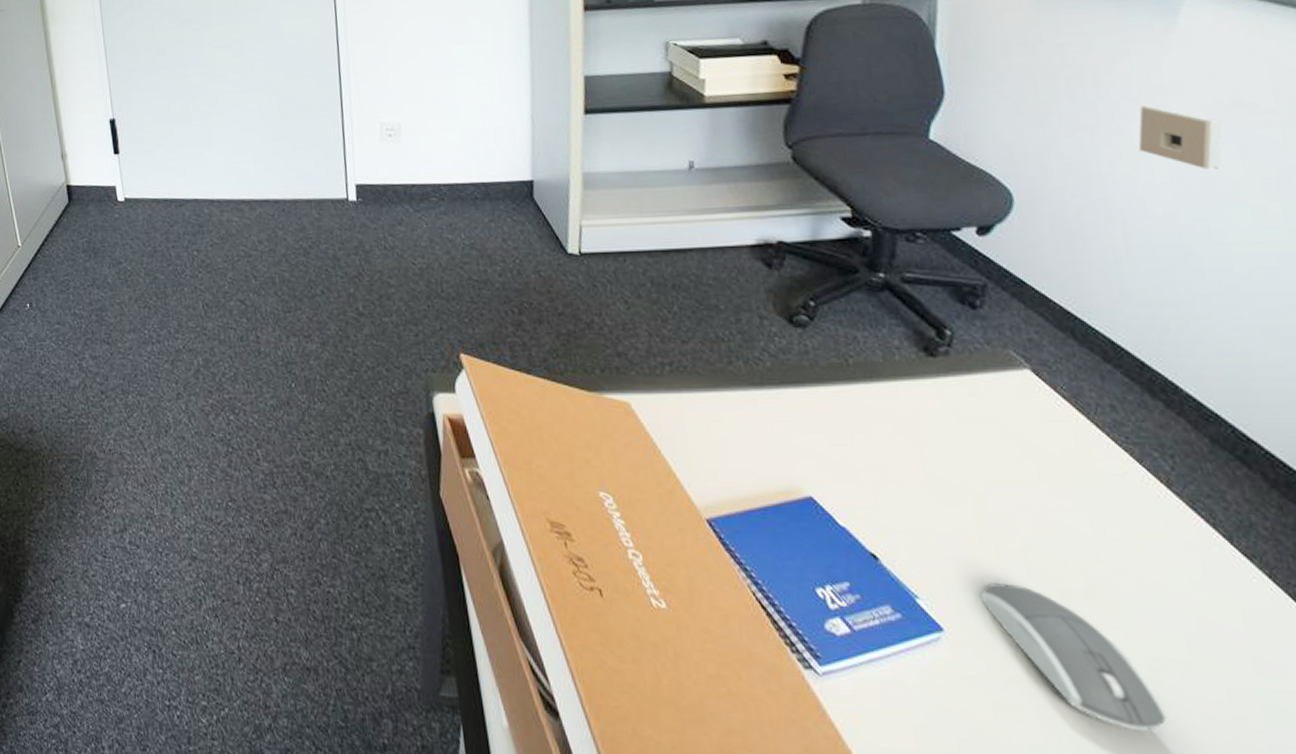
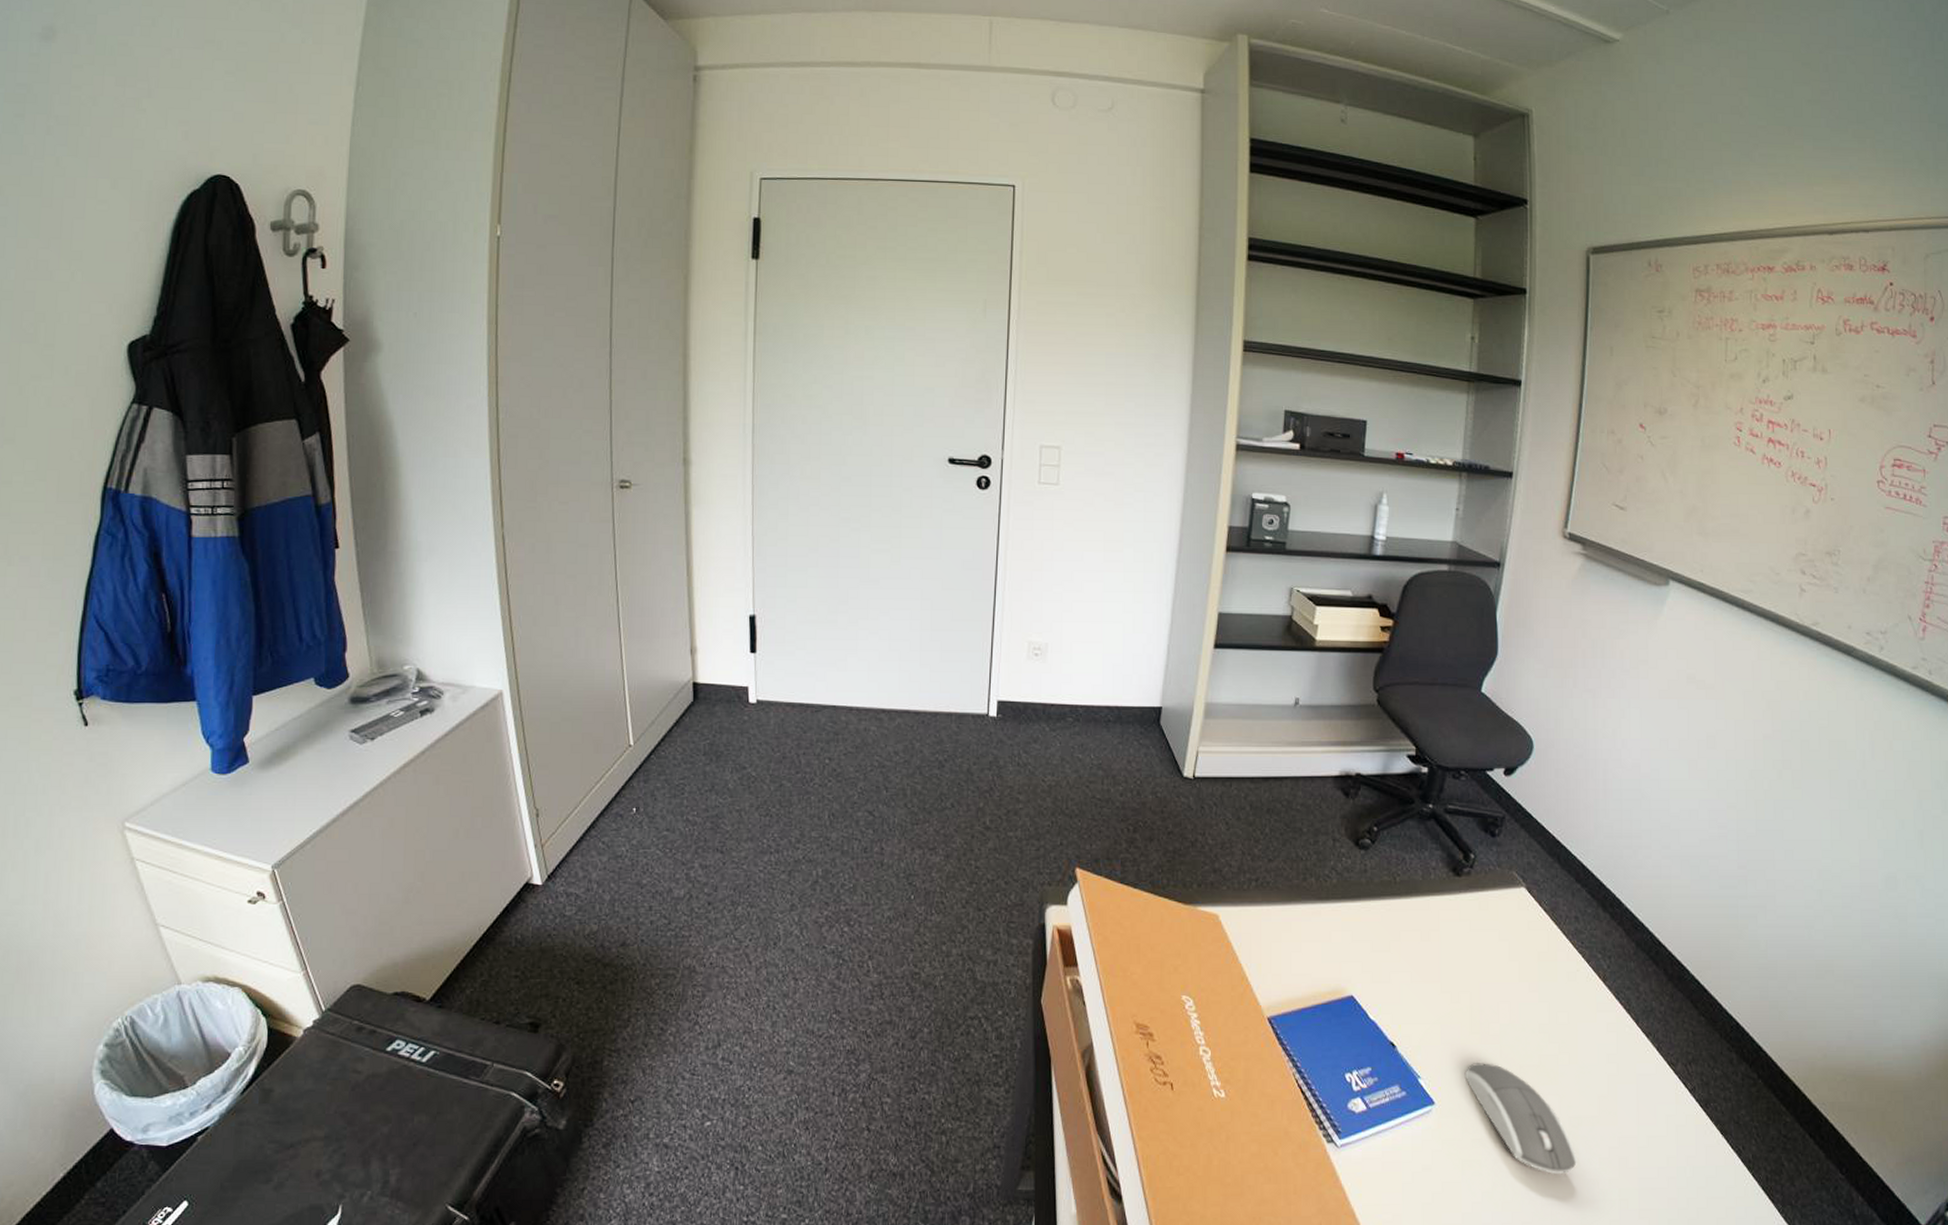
electrical outlet: present [1138,105,1223,170] -> none [1623,675,1680,730]

